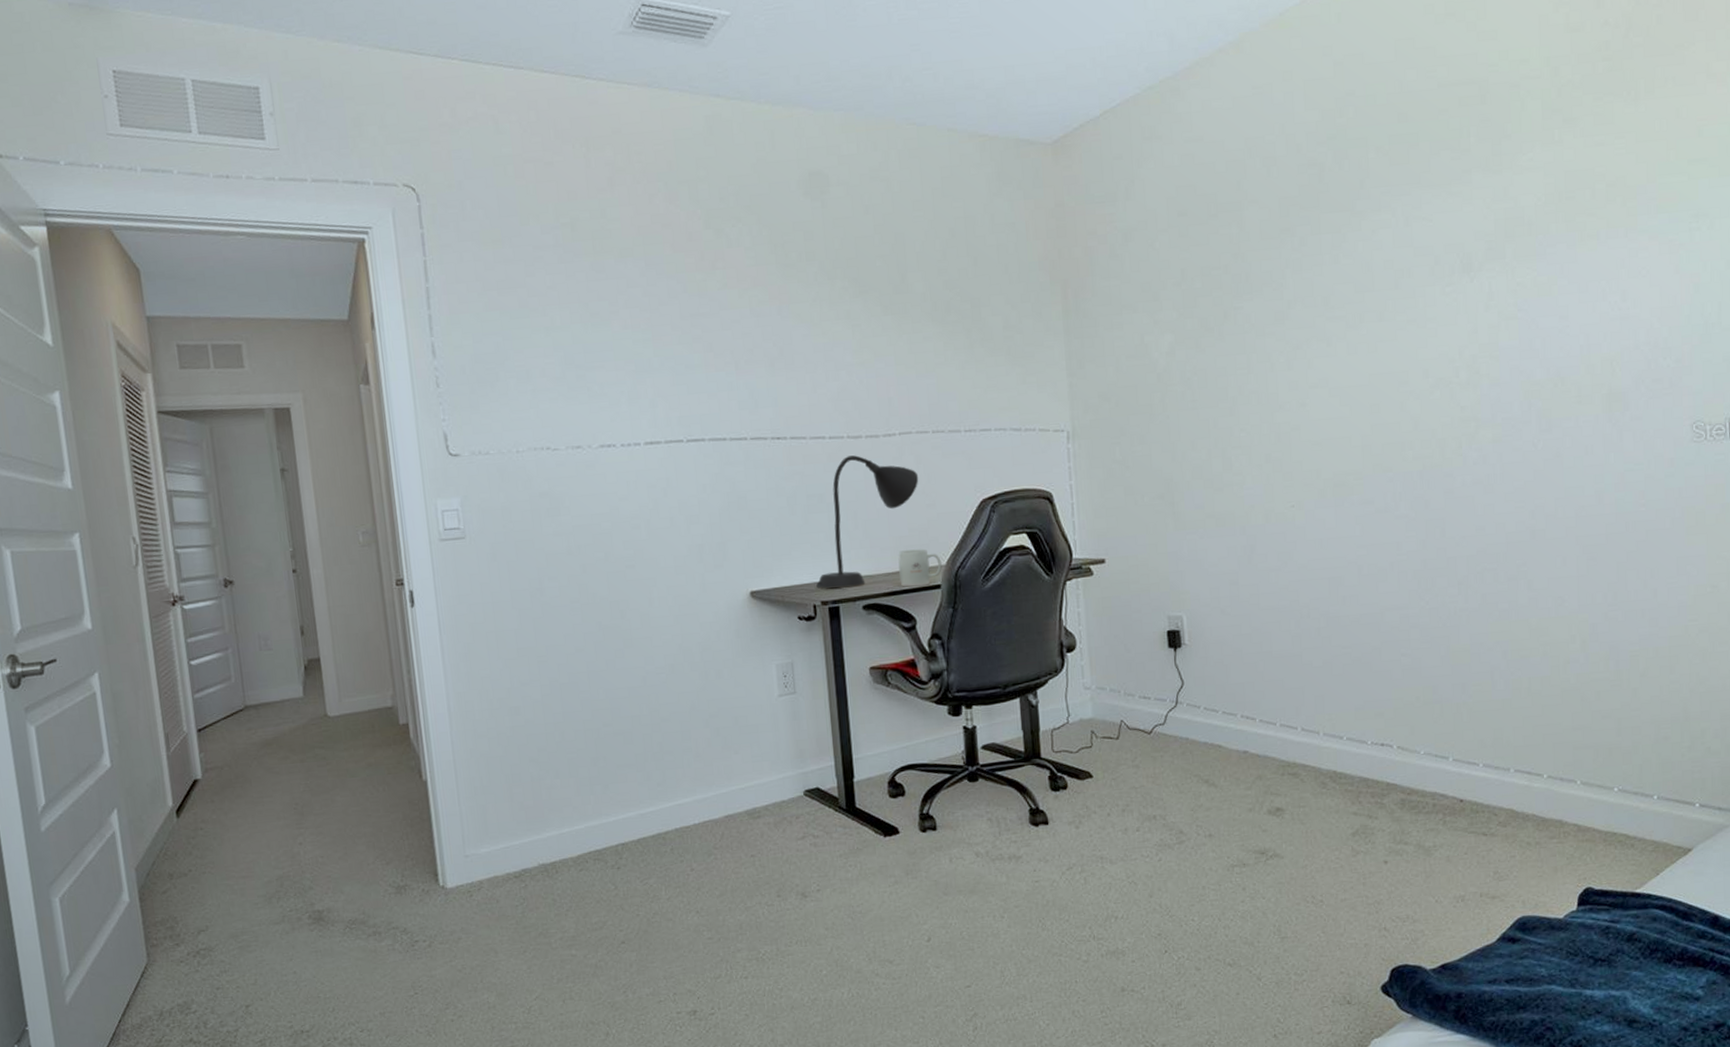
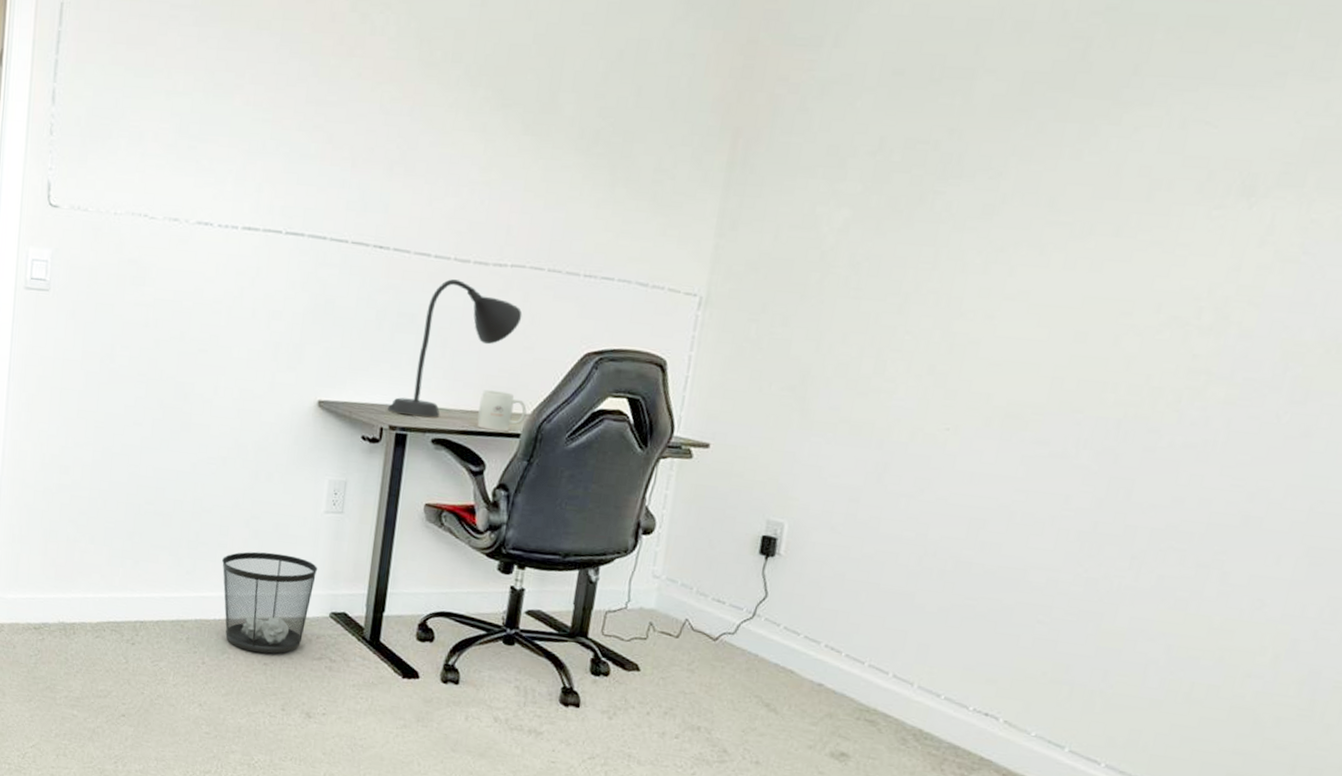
waste bin: none [690,744,784,847] -> present [222,551,318,654]

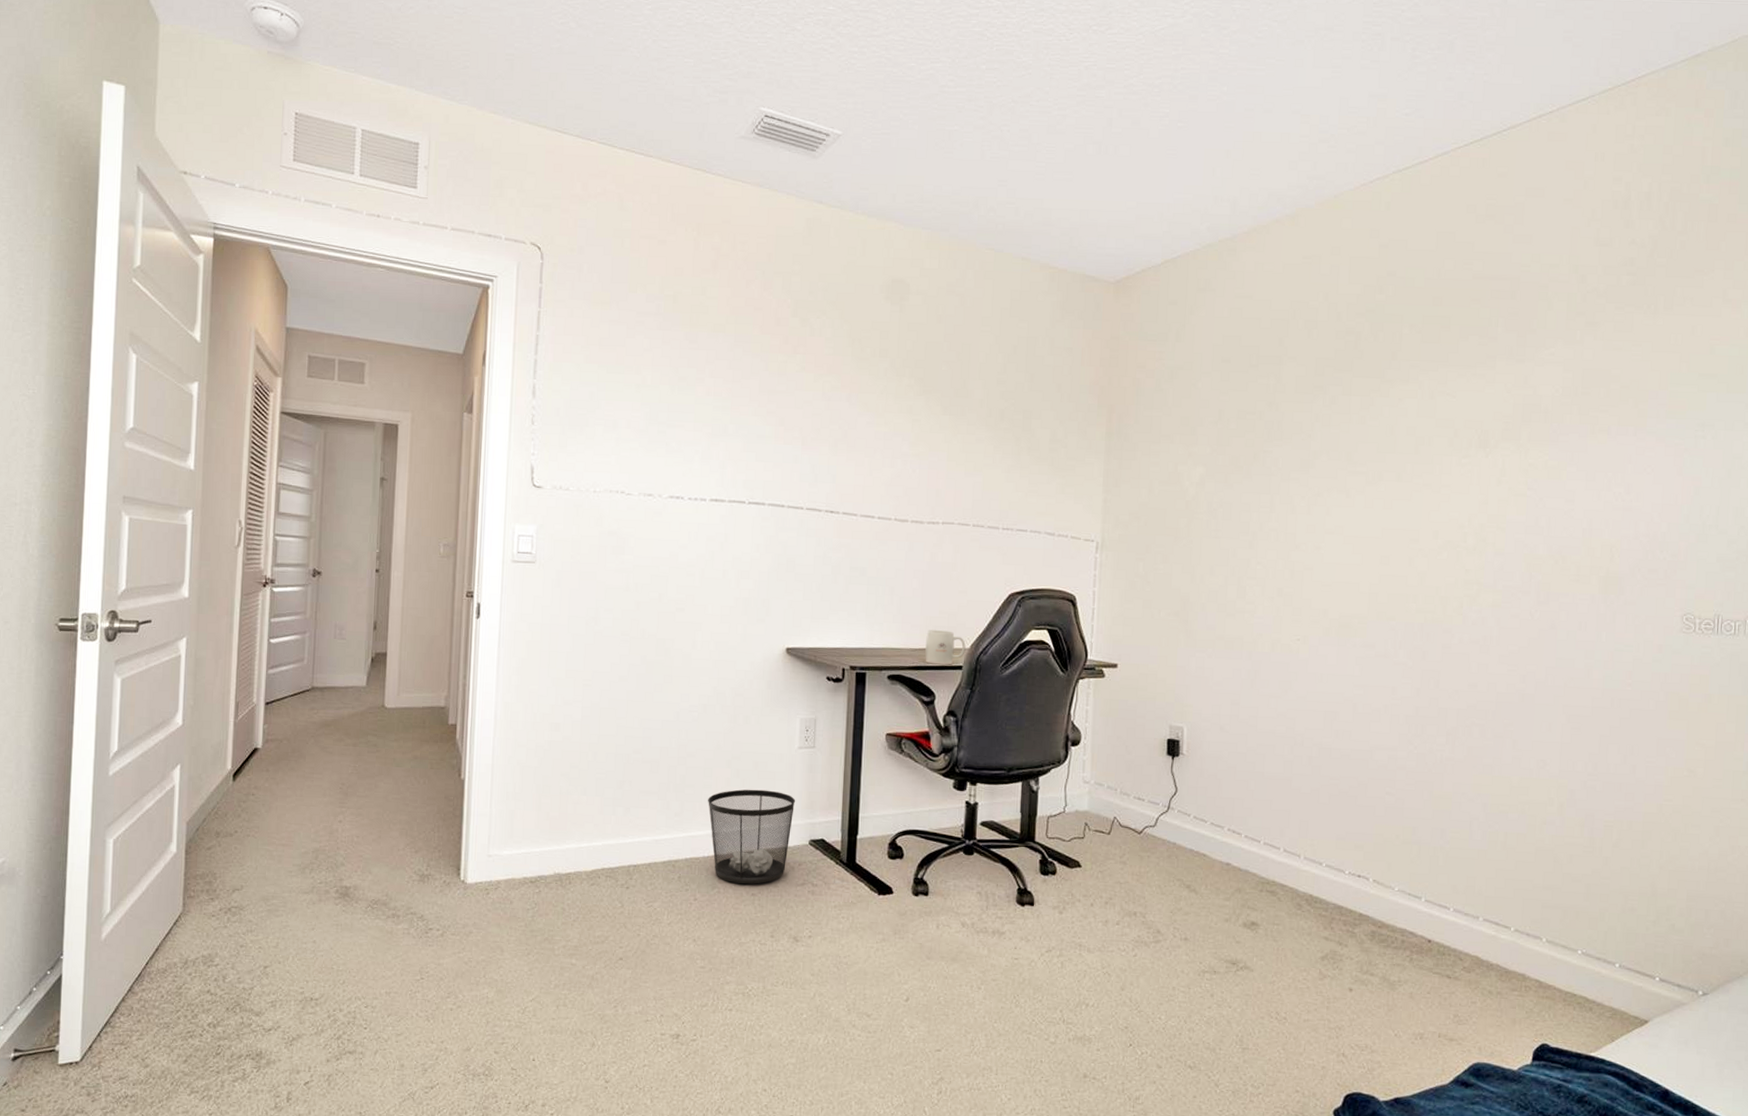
desk lamp: present [388,279,523,418] -> none [848,537,955,657]

